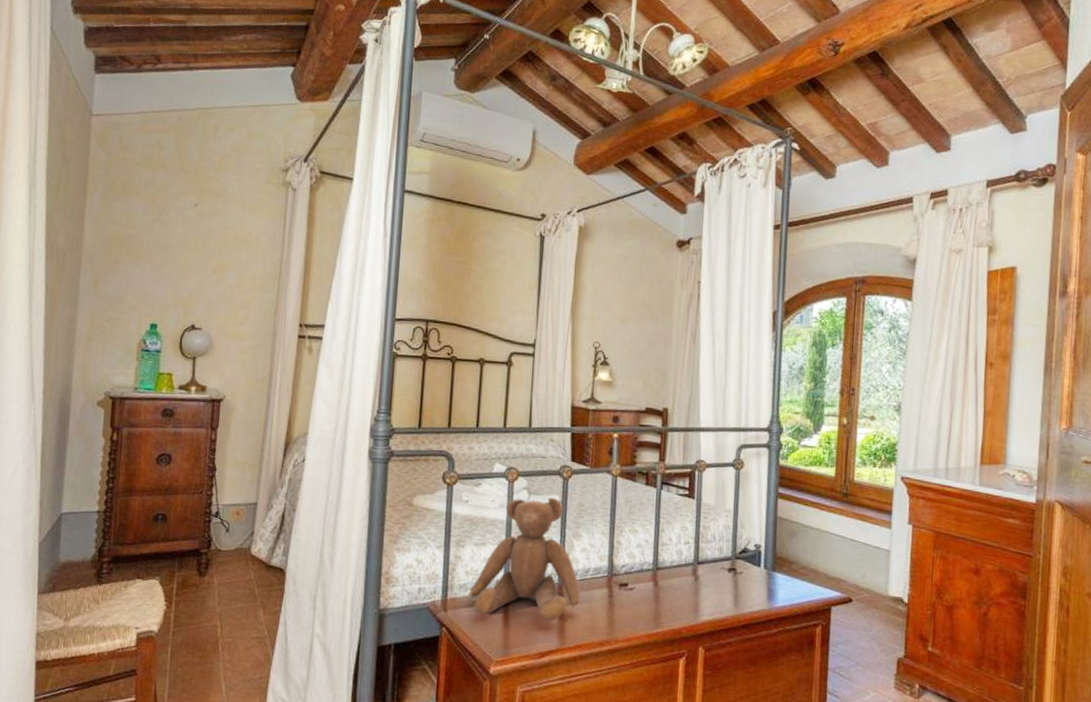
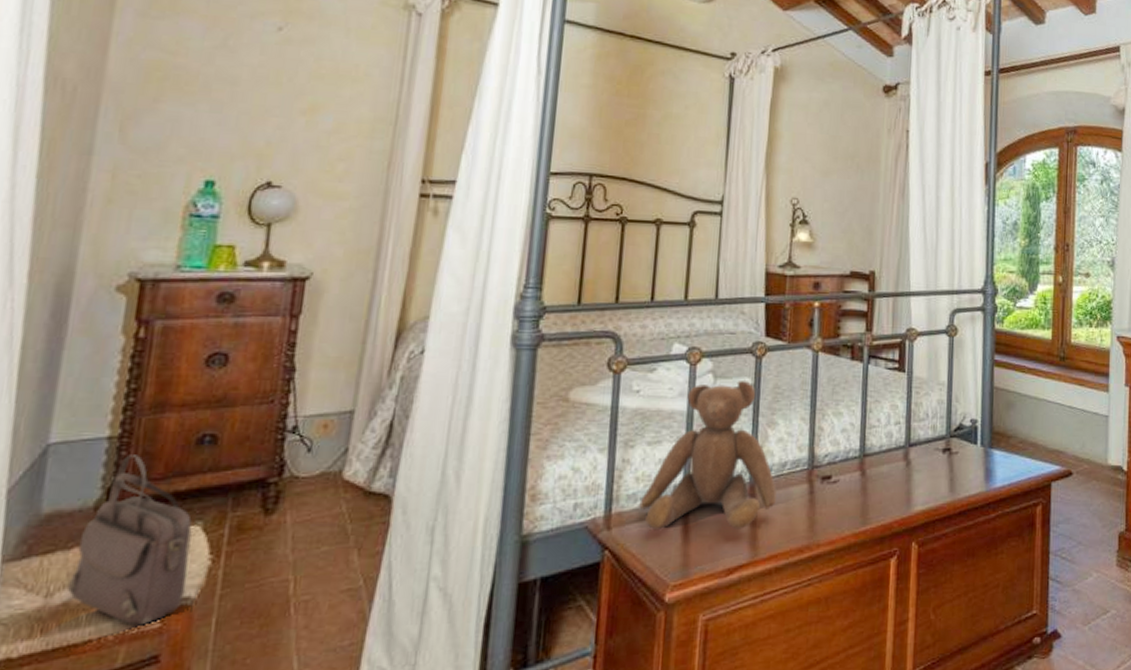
handbag: none [77,525,153,648] -> present [66,455,192,626]

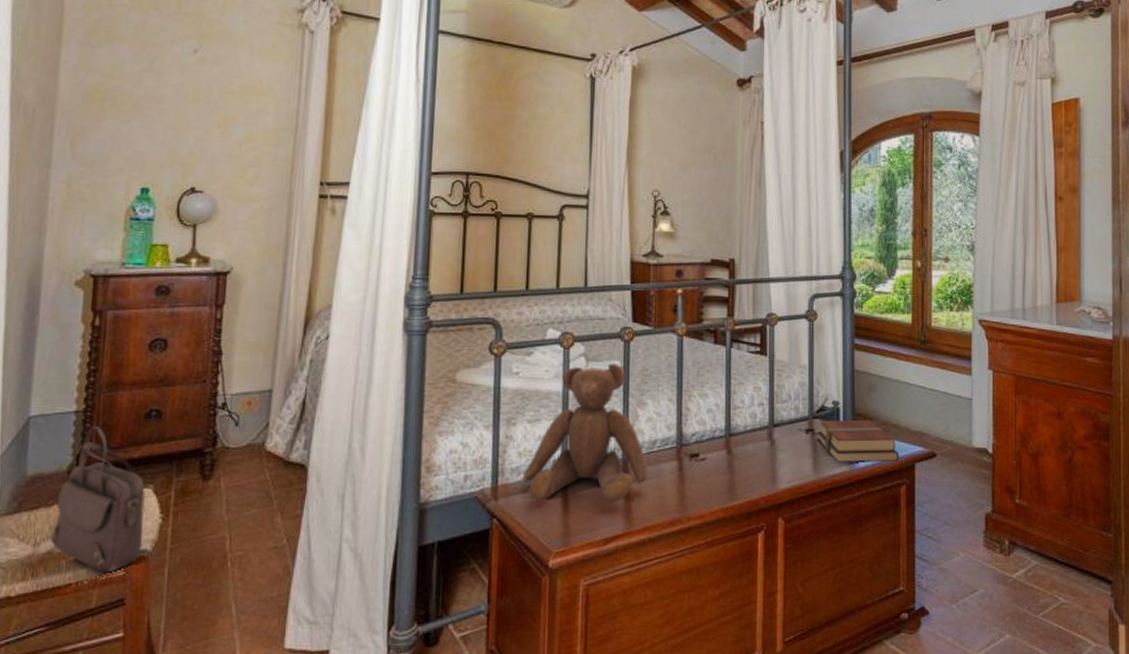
books: none [953,438,1036,484] -> present [816,419,900,463]

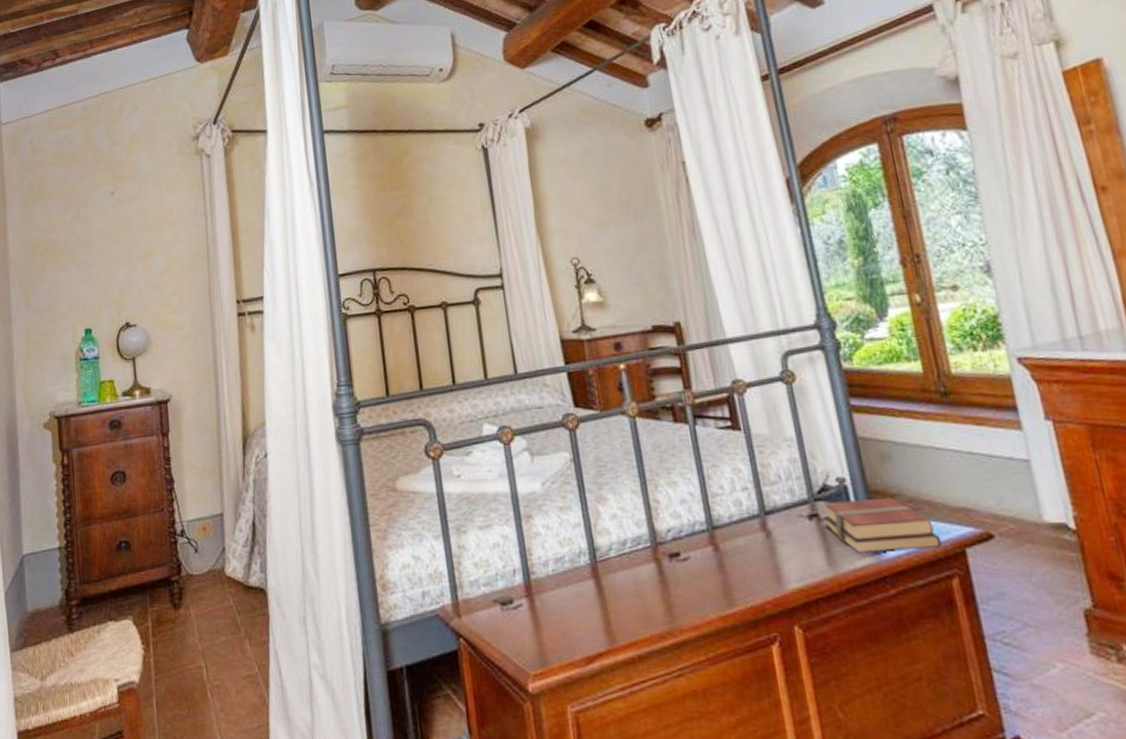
handbag: present [49,426,145,573] -> none [53,561,131,705]
teddy bear: present [522,364,649,502] -> none [483,456,625,616]

